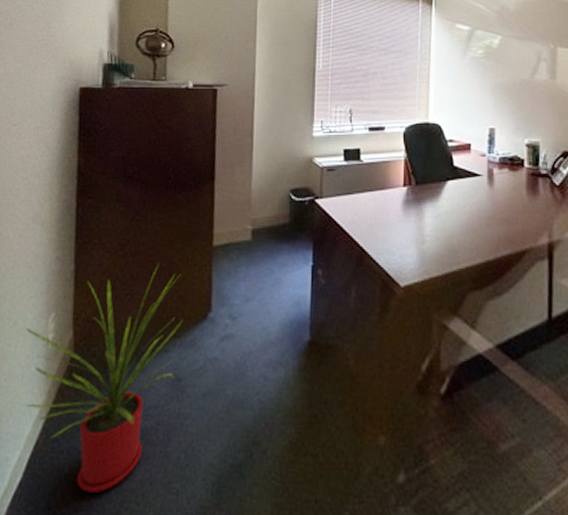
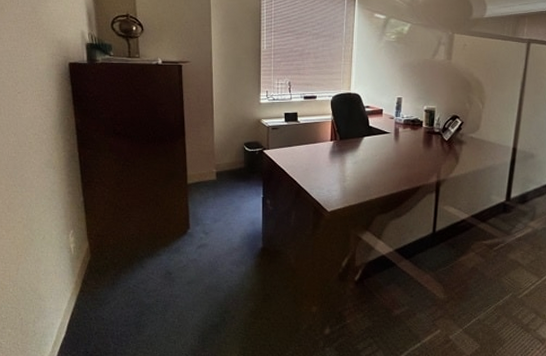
house plant: present [25,264,182,493] -> none [52,197,169,343]

